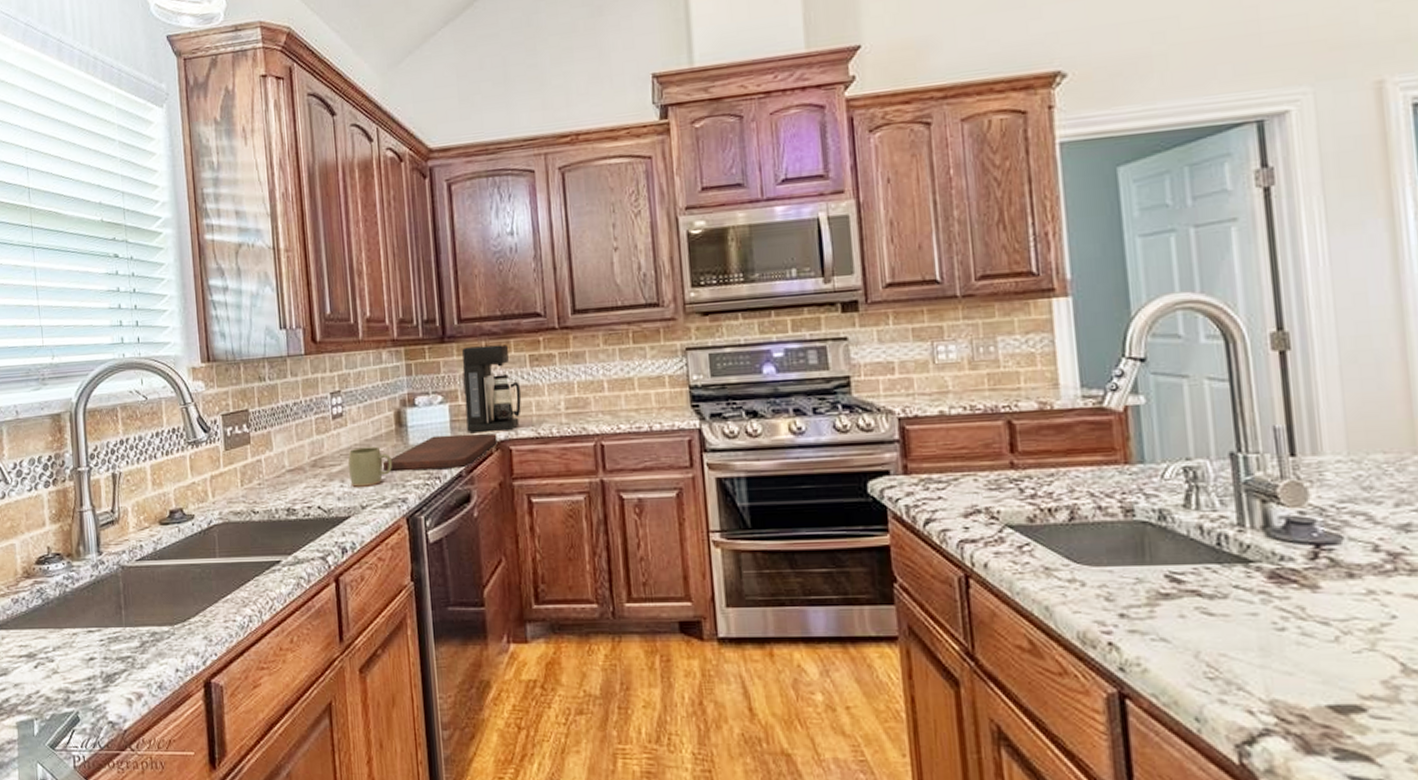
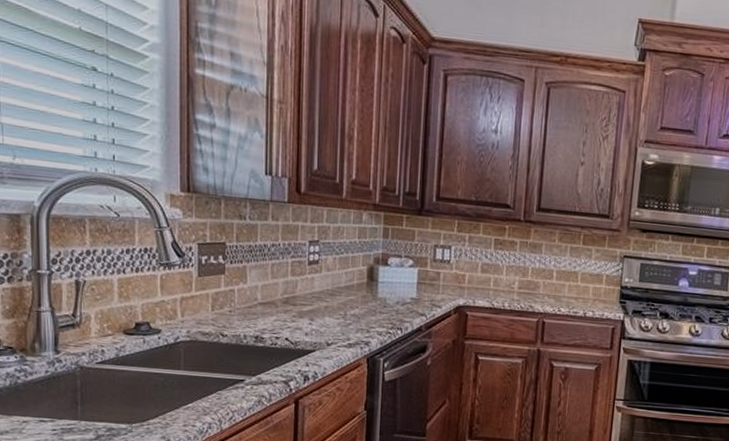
mug: present [347,446,393,487] -> none [318,293,361,328]
cutting board: present [382,433,497,471] -> none [350,293,457,323]
coffee maker: present [462,344,522,432] -> none [431,222,484,299]

